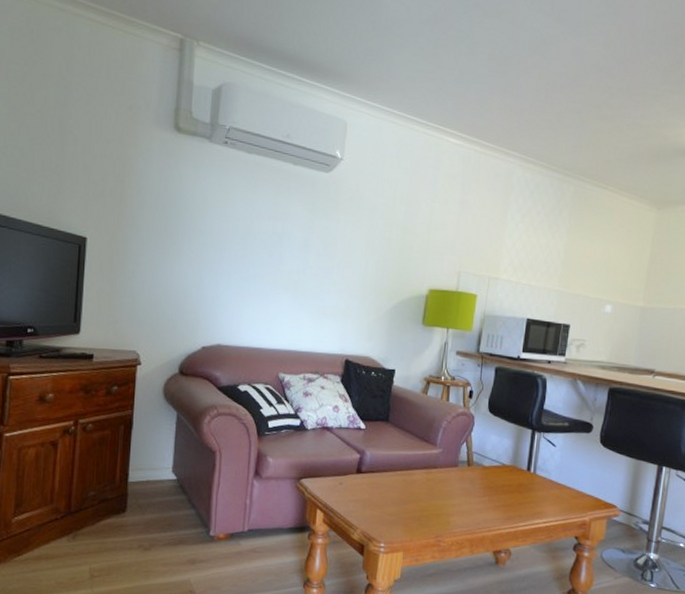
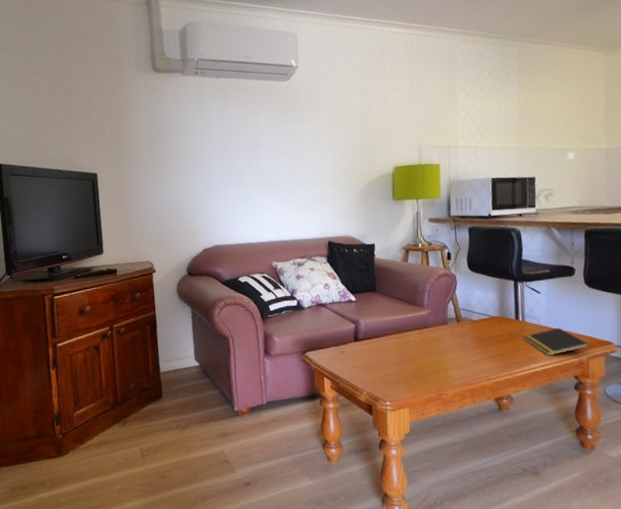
notepad: none [531,485,594,513] -> present [523,328,589,356]

